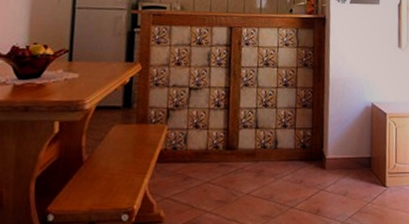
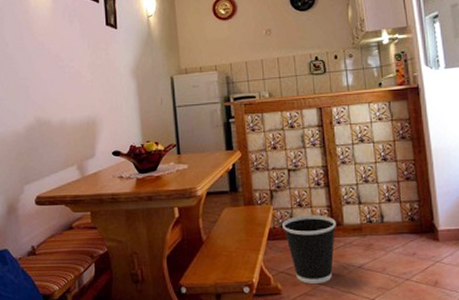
wastebasket: none [175,137,231,211] -> present [282,214,336,283]

